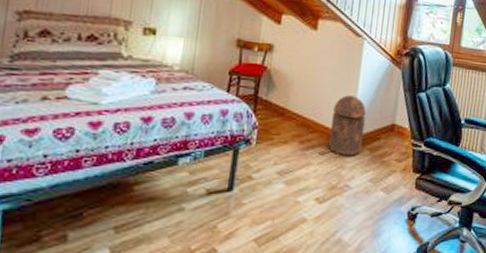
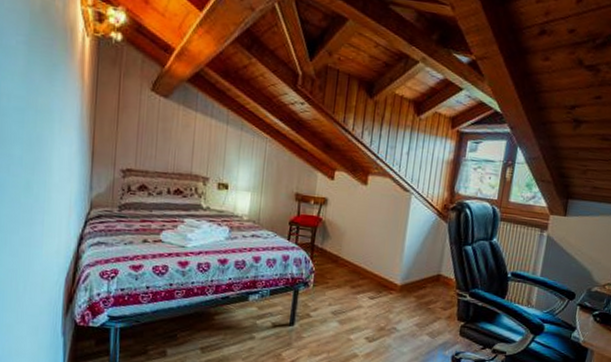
trash can: present [328,95,366,157] -> none [377,246,413,302]

